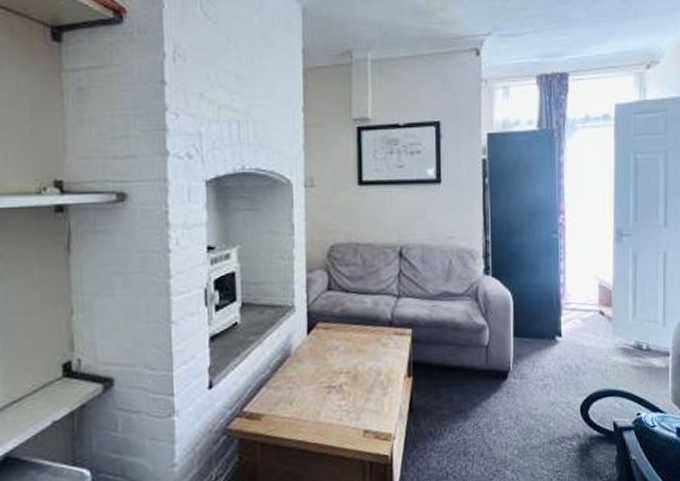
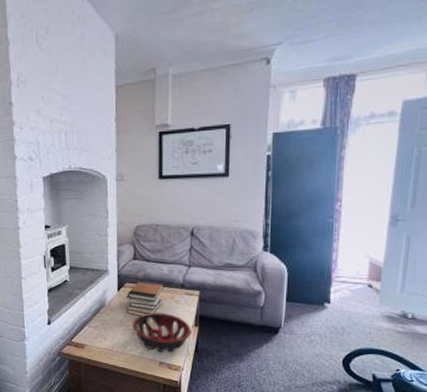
book stack: none [318,317,368,369] -> present [126,280,165,317]
decorative bowl: none [327,361,404,416] -> present [132,313,192,352]

